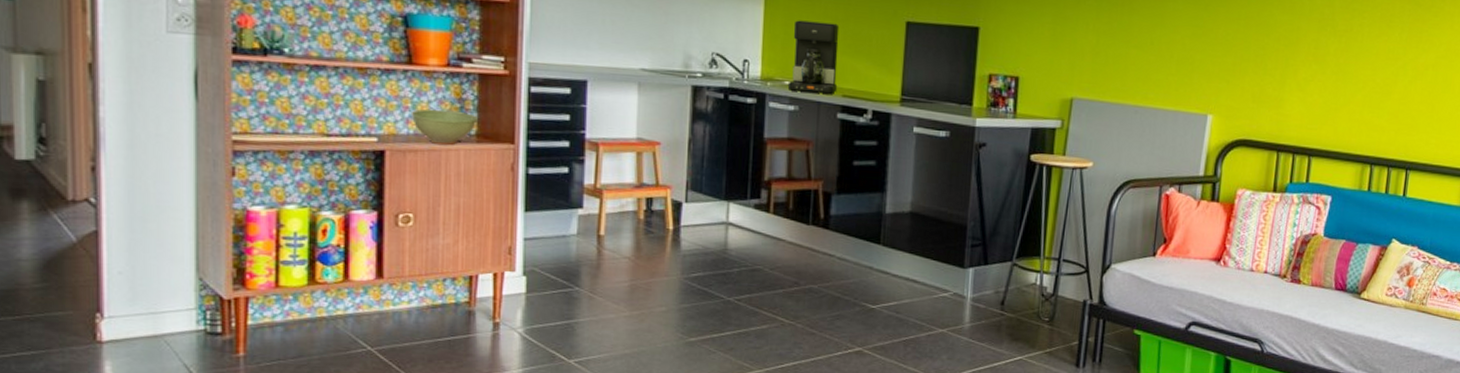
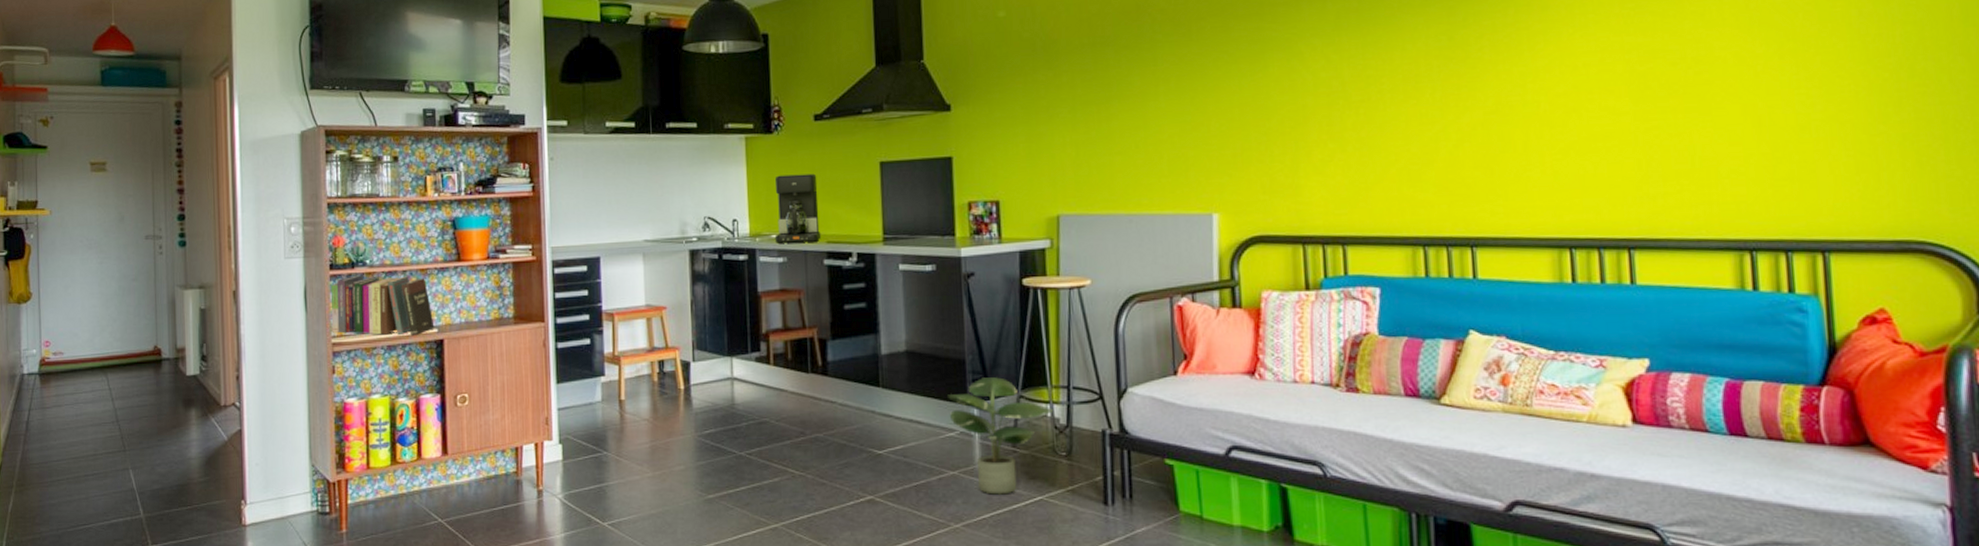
books: none [232,63,374,144] -> present [330,274,435,337]
bowl: present [410,108,478,146] -> none [461,297,514,330]
potted plant: none [944,244,1042,353] -> present [946,377,1053,495]

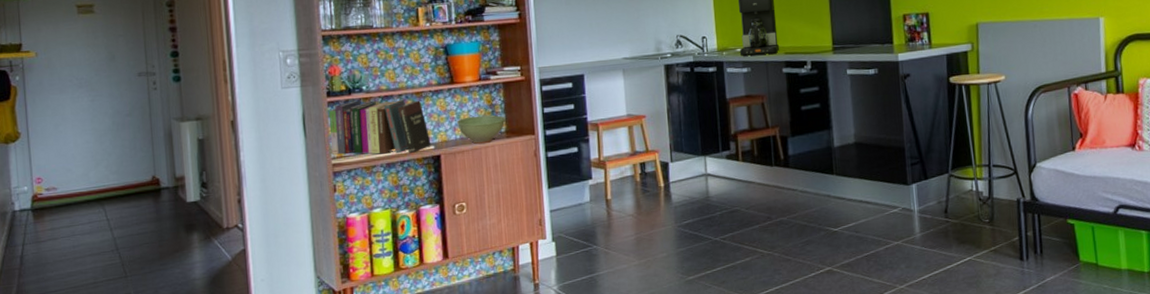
bowl: none [461,297,514,330] -> present [456,115,506,145]
potted plant: present [946,377,1053,495] -> none [890,160,977,259]

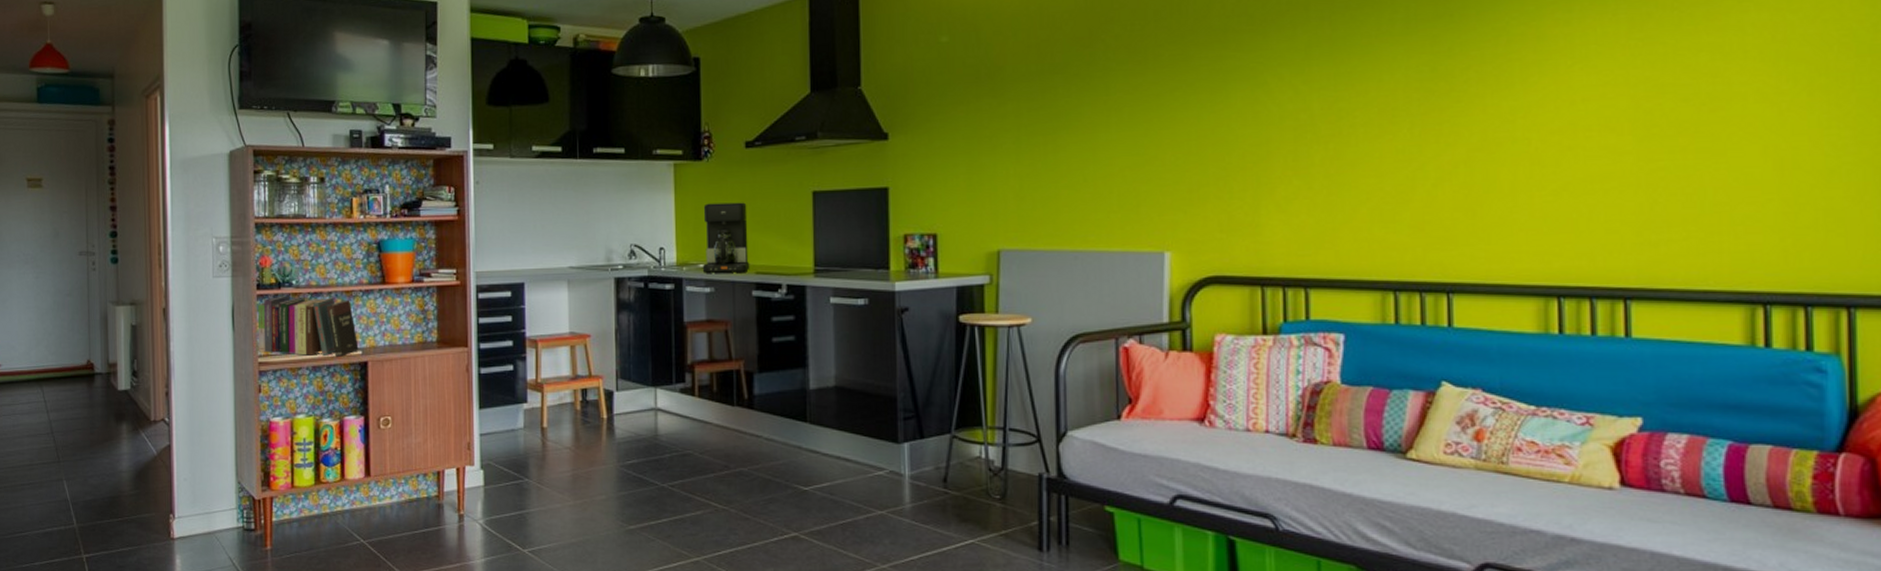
bowl: present [456,115,506,145] -> none [386,321,438,354]

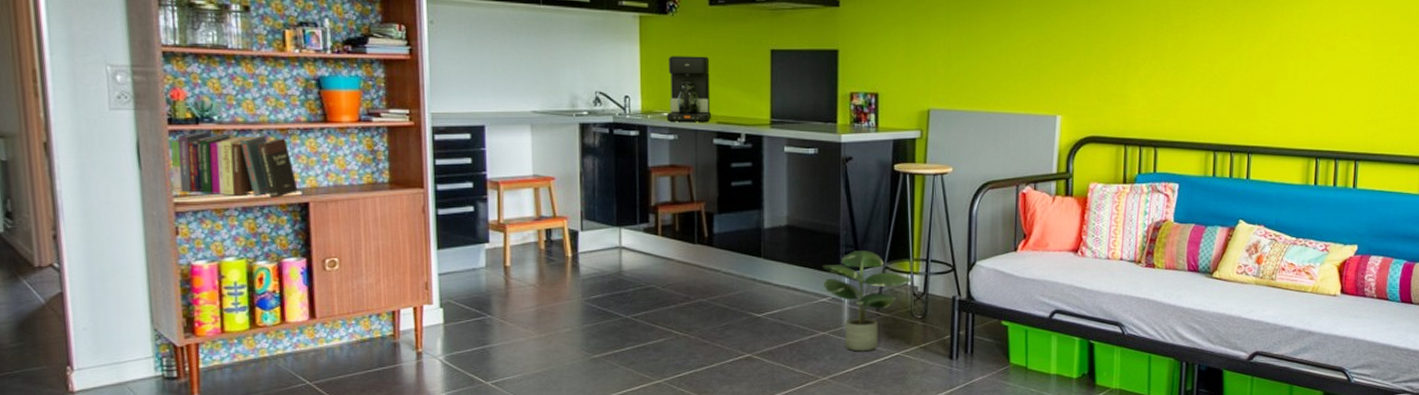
potted plant: none [876,416,987,536] -> present [821,251,913,352]

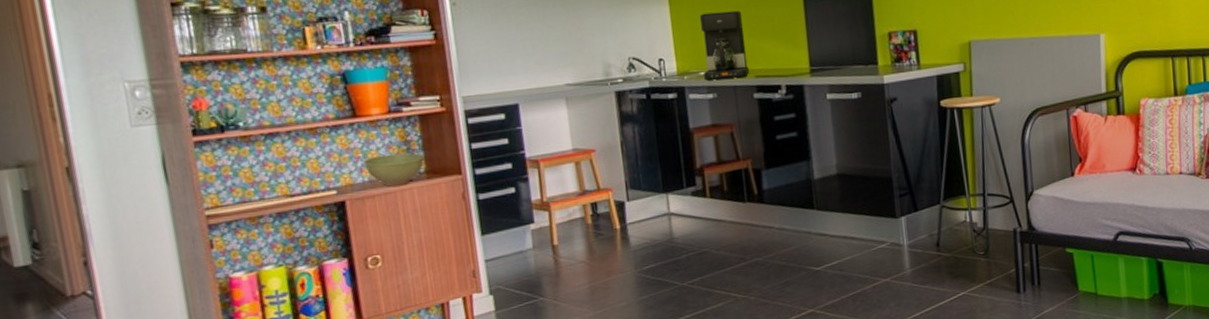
books: present [170,130,298,199] -> none [197,136,333,205]
bowl: none [329,162,389,194] -> present [362,153,425,188]
potted plant: present [821,251,913,352] -> none [876,191,971,296]

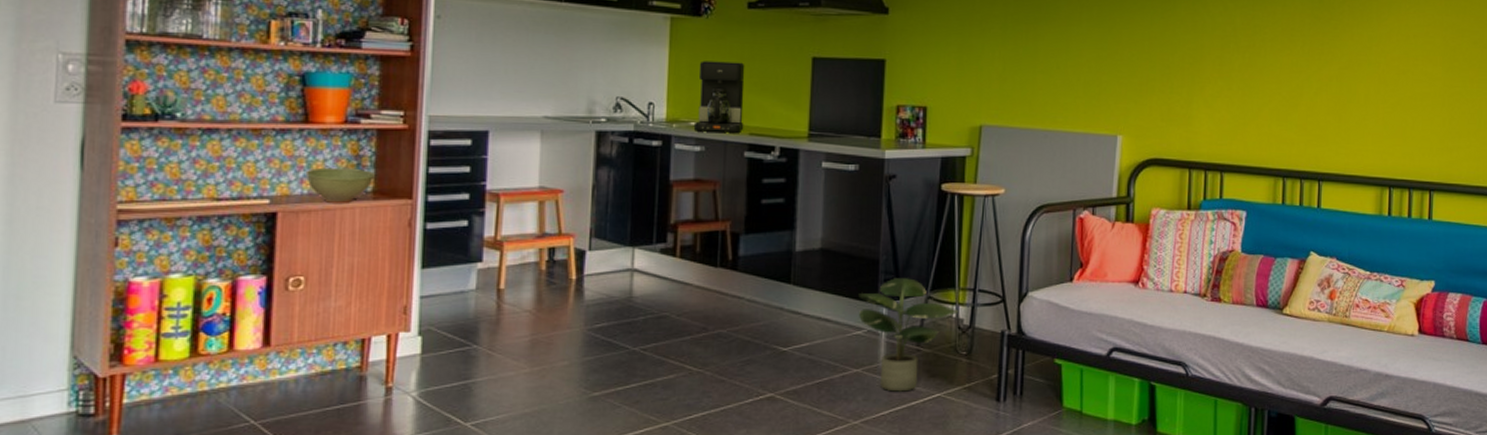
potted plant: none [876,191,971,296] -> present [857,278,958,392]

